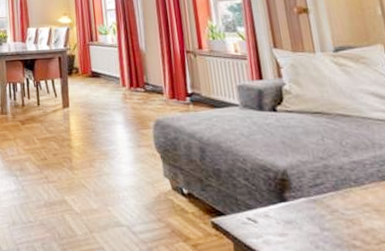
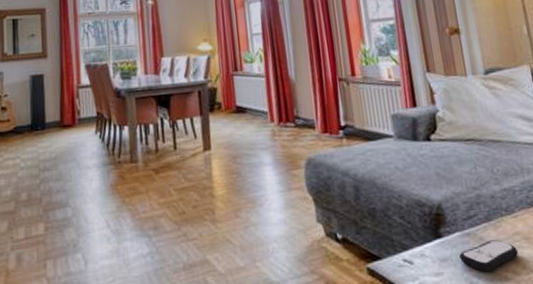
remote control: none [304,209,368,237] -> present [459,240,518,272]

